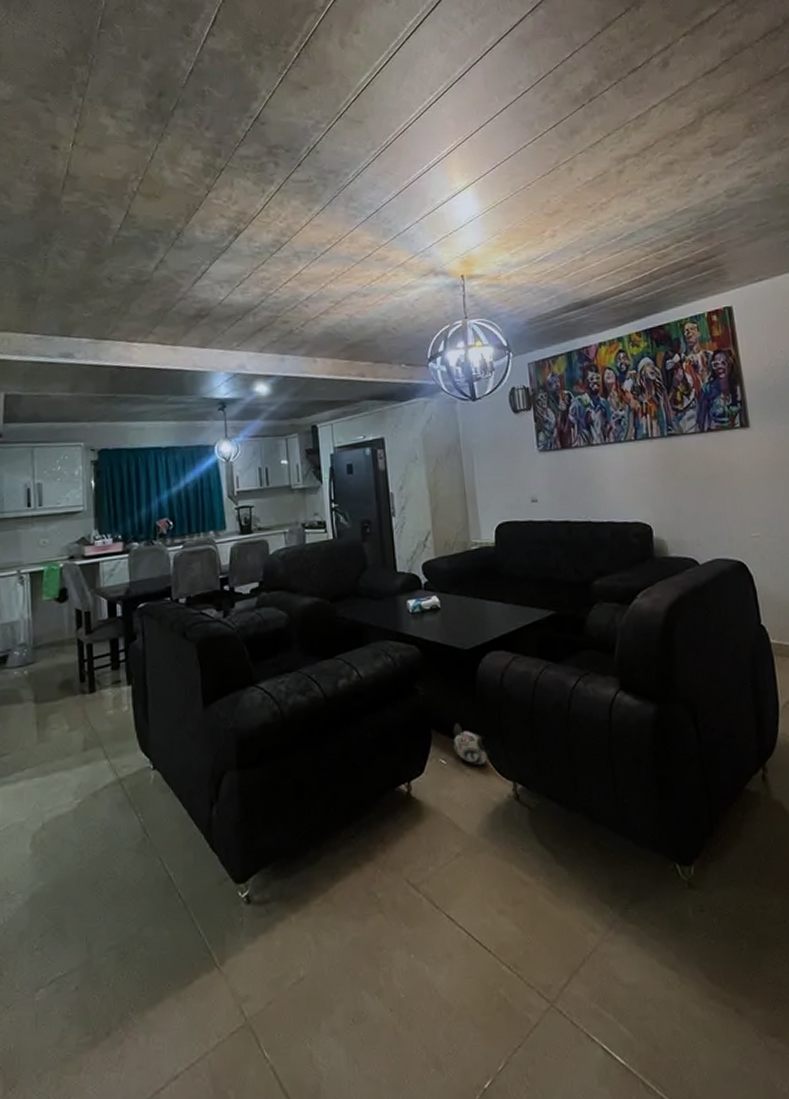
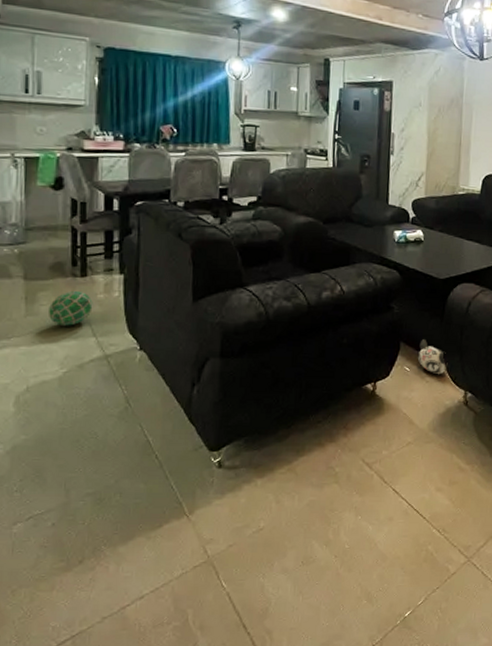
volleyball: none [59,709,103,750] -> present [47,291,93,326]

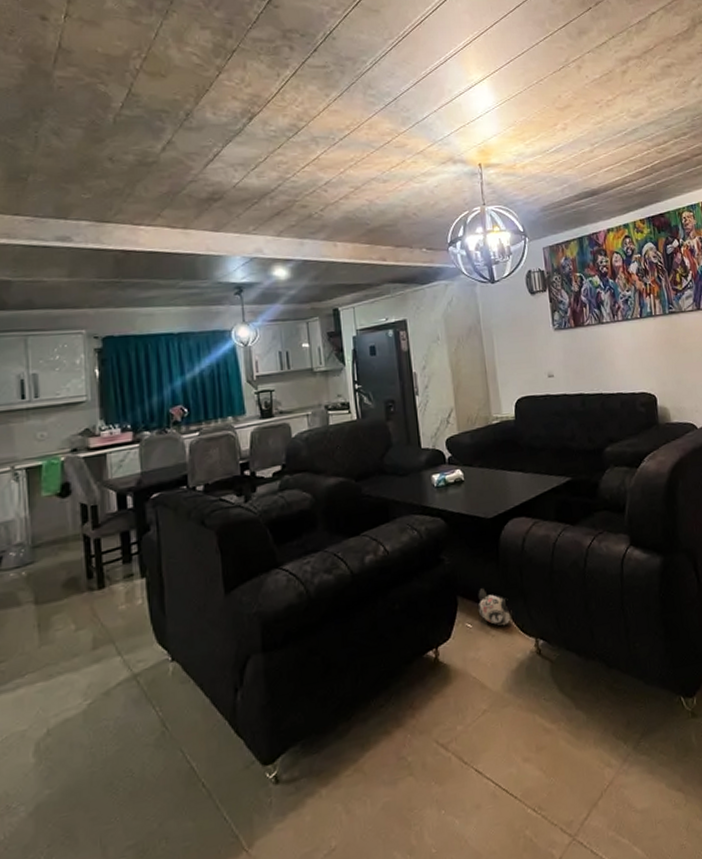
volleyball: present [47,291,93,326] -> none [64,606,115,651]

